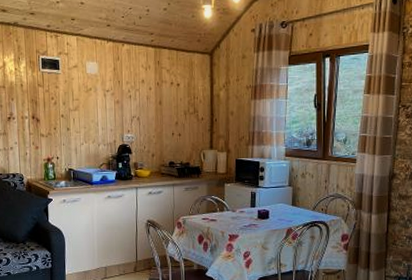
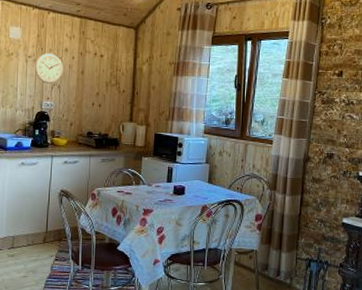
wall clock: none [114,86,141,117] -> present [35,53,63,84]

